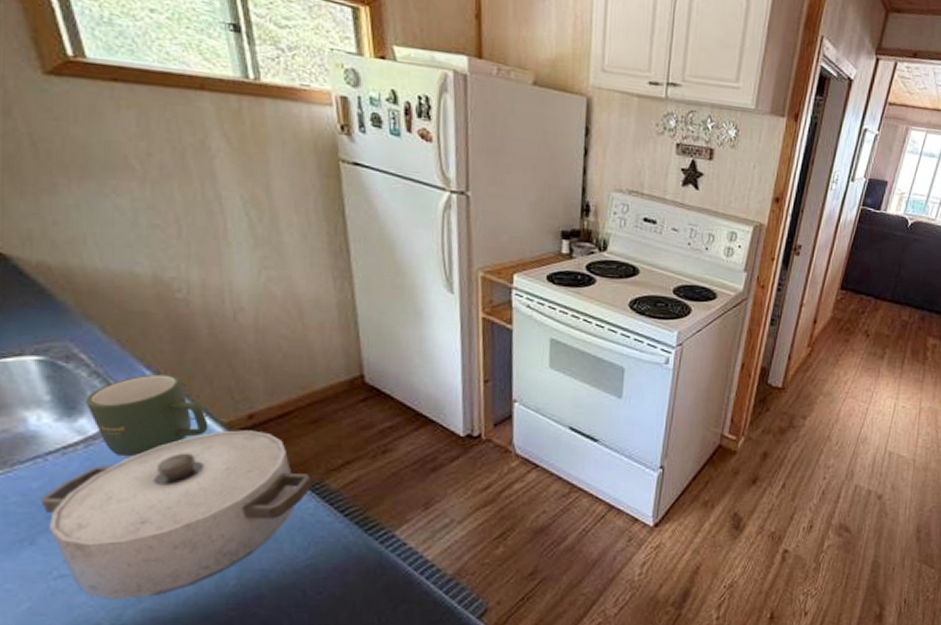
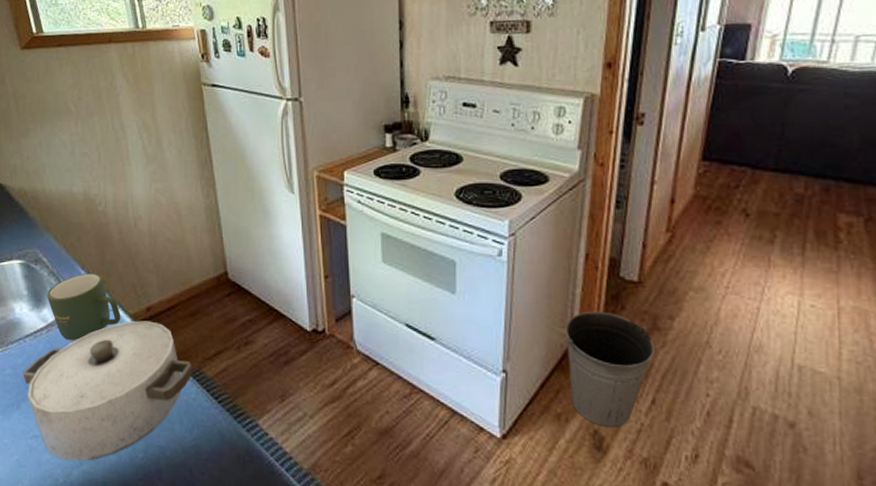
bucket: none [713,412,789,509] -> present [560,311,654,428]

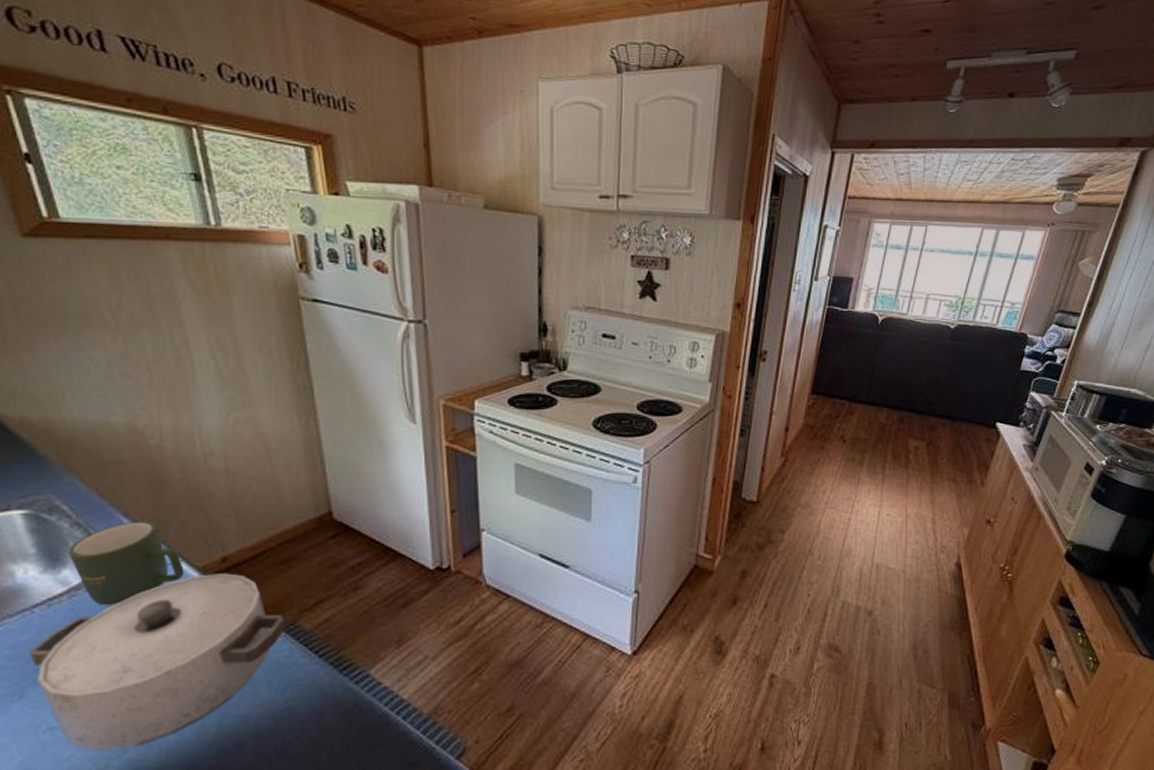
bucket: present [560,311,654,428] -> none [688,529,768,633]

